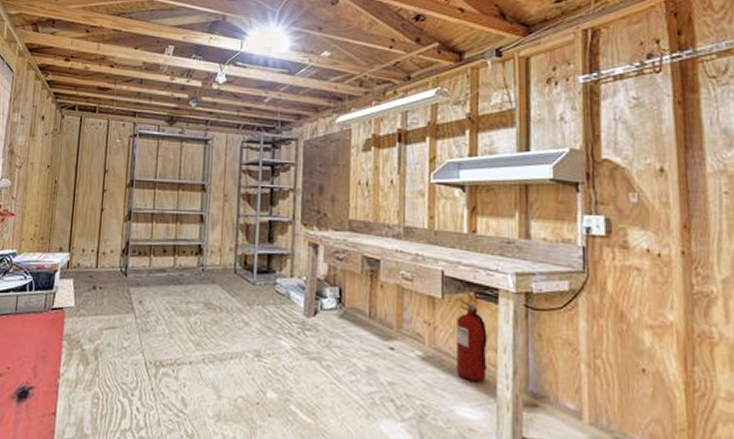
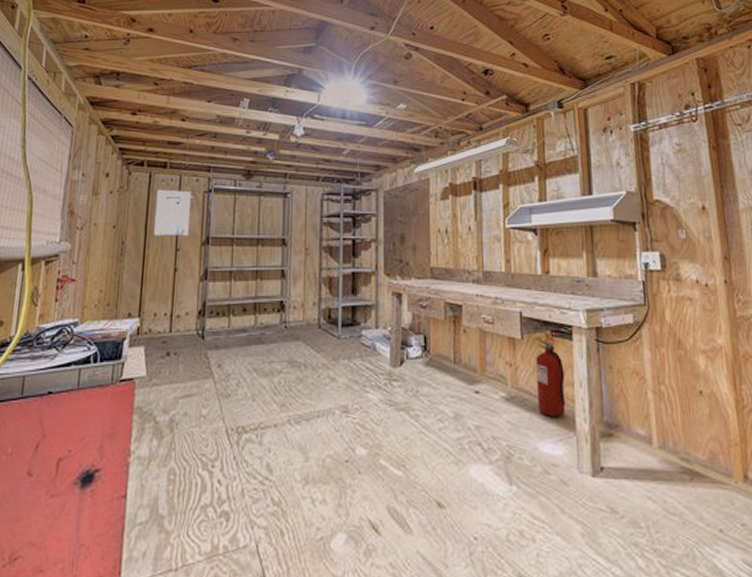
wall art: none [83,132,118,178] -> present [154,189,191,236]

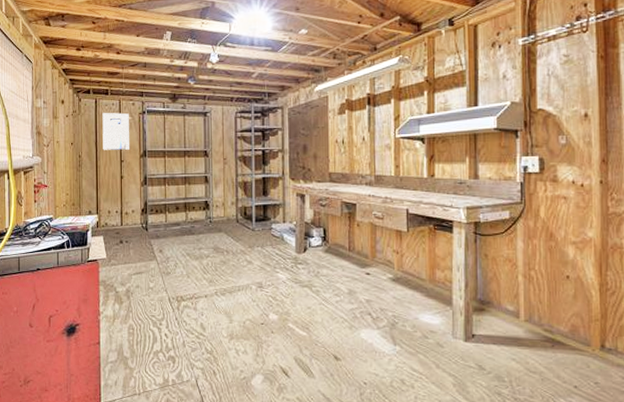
fire extinguisher: present [536,339,565,417] -> none [419,232,444,294]

